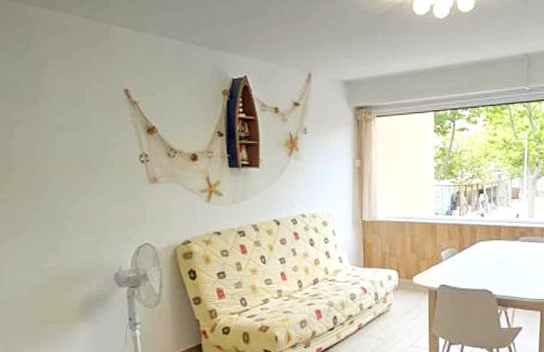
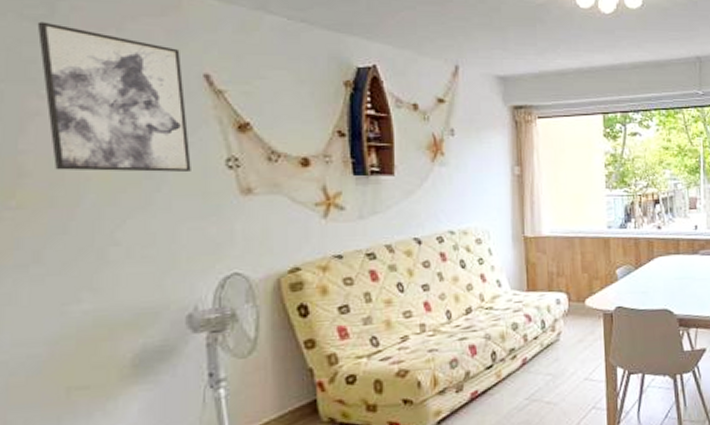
wall art: none [19,54,116,166] -> present [37,21,191,172]

